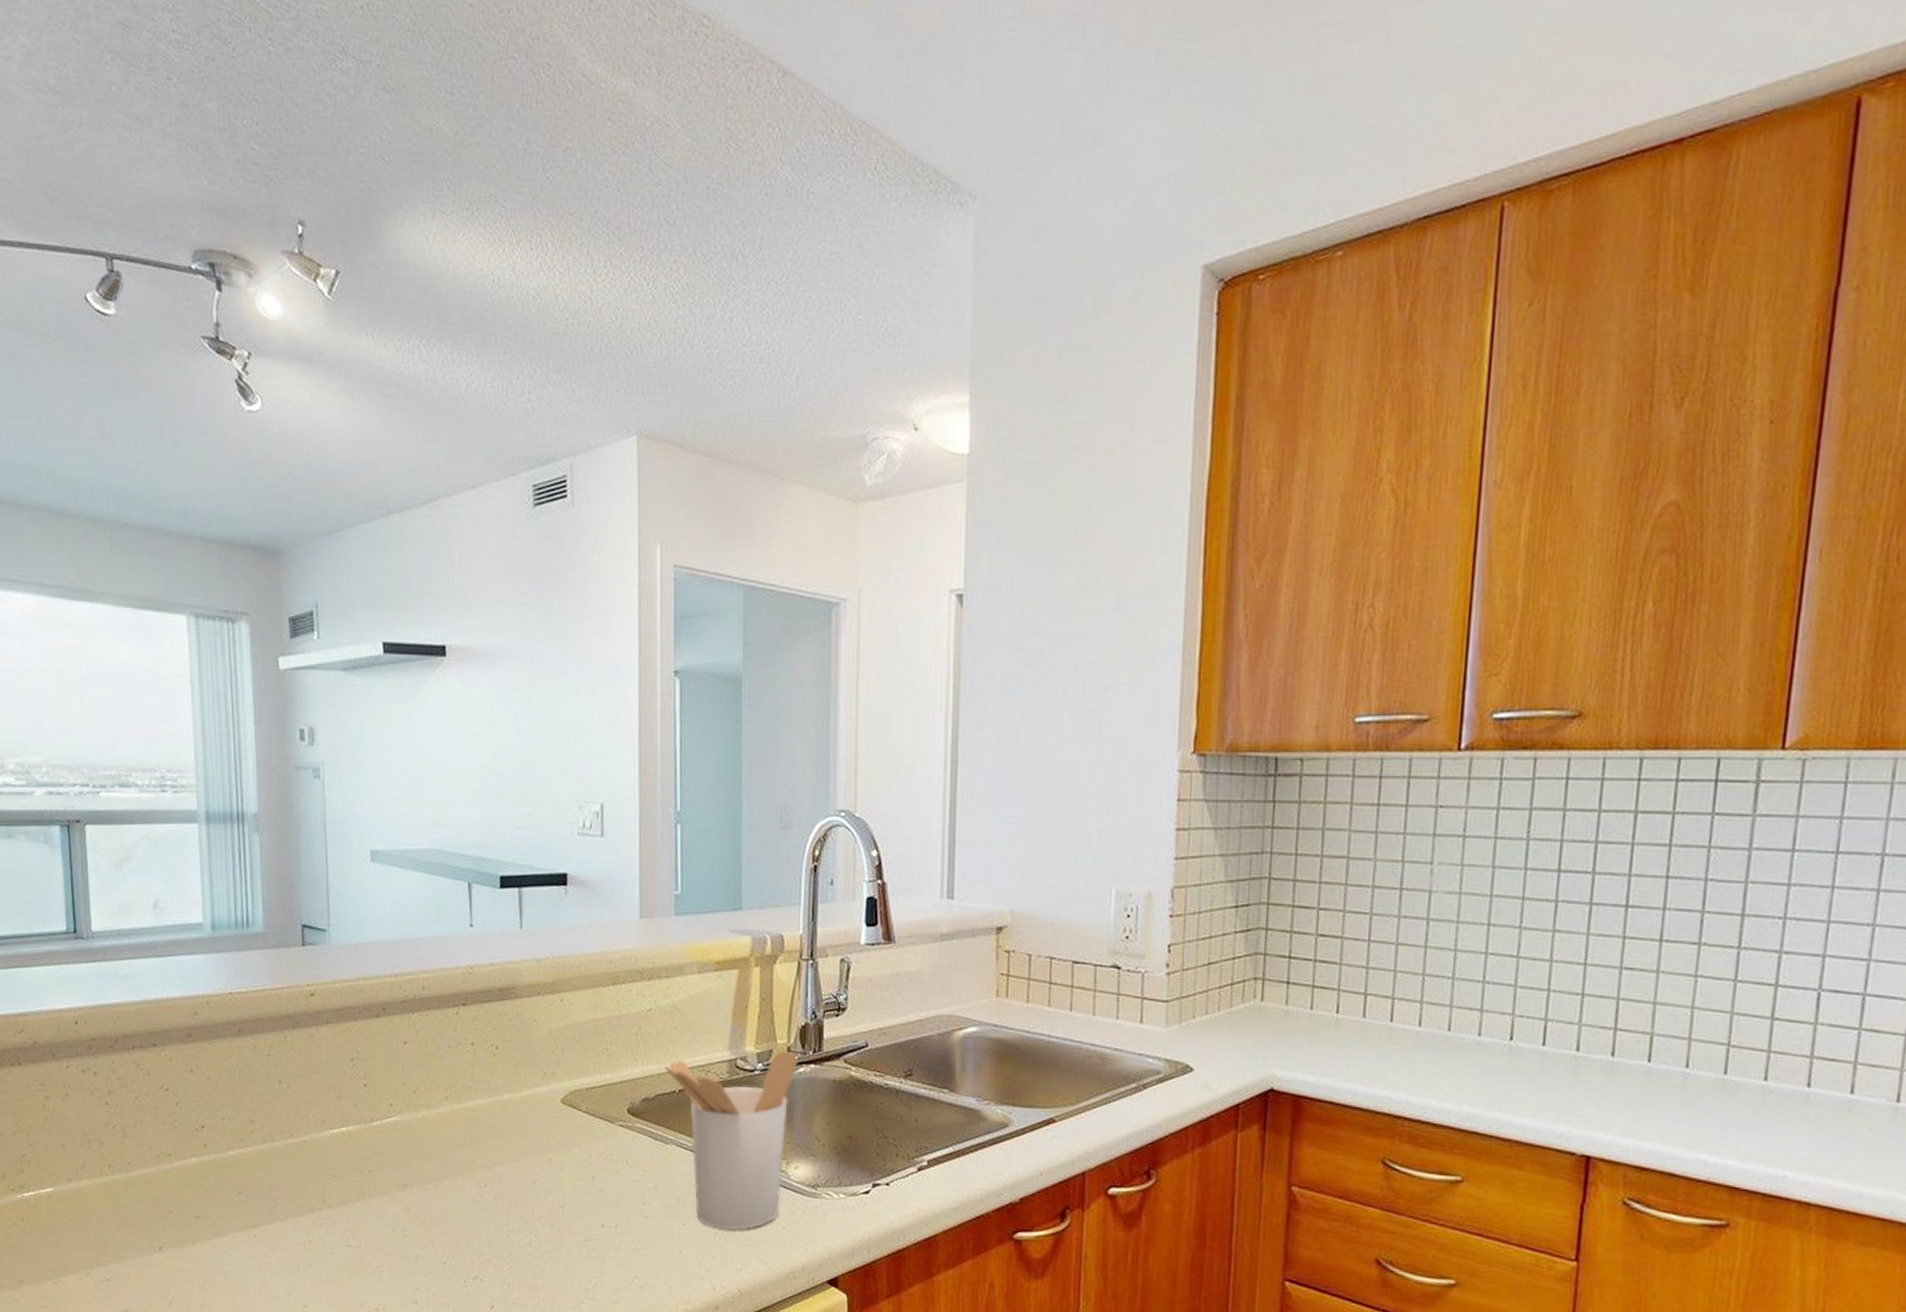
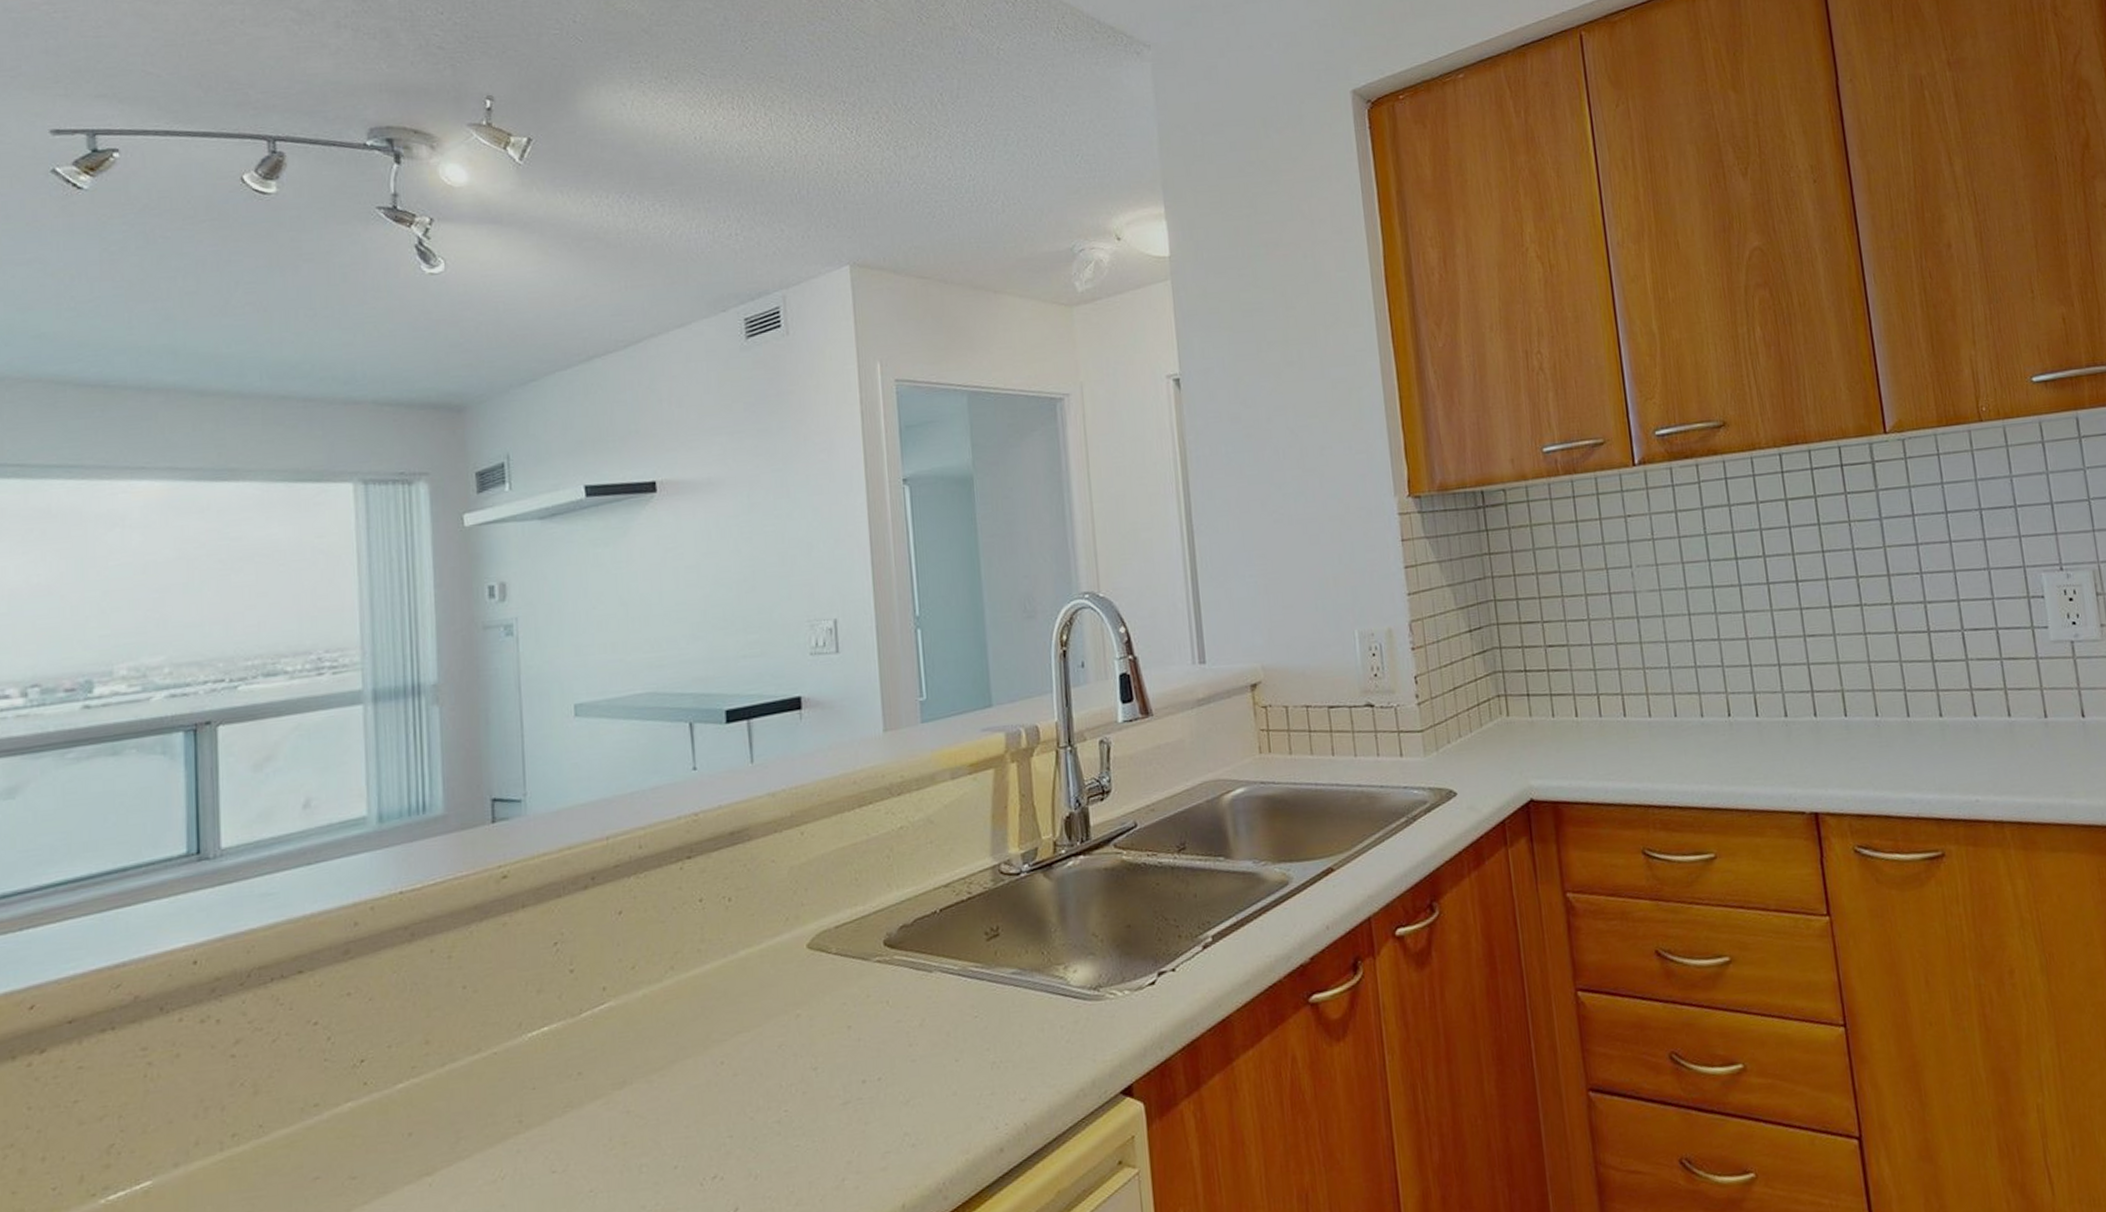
utensil holder: present [665,1050,799,1231] -> none [922,846,1066,1057]

